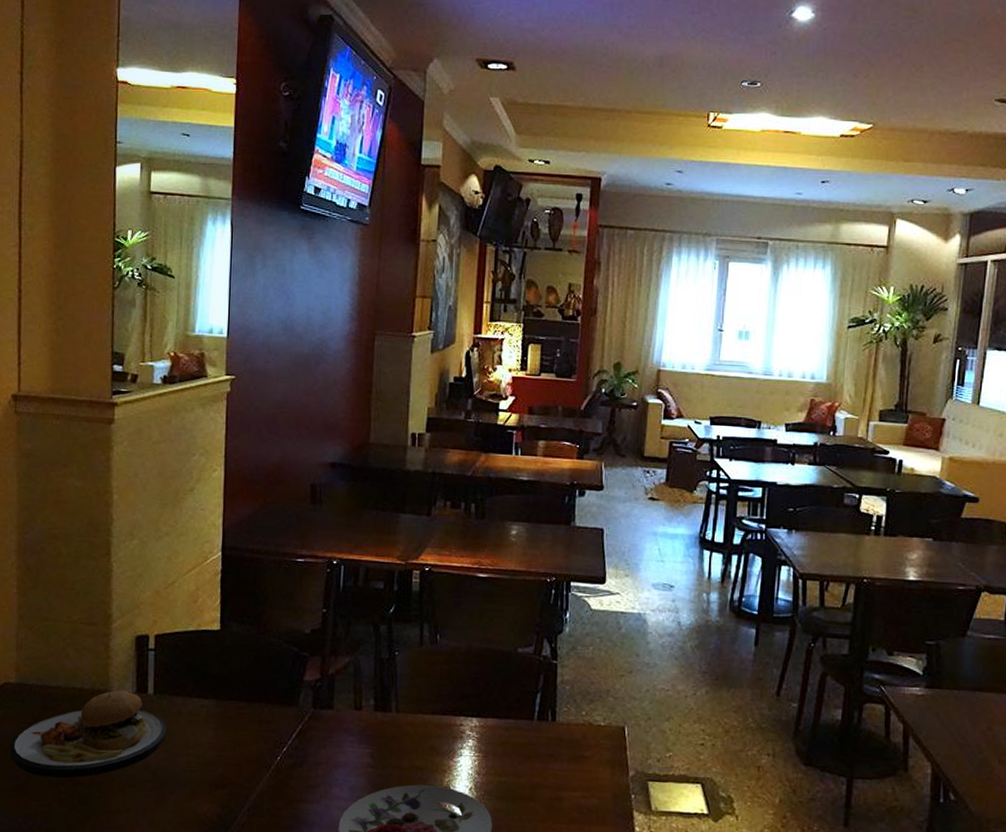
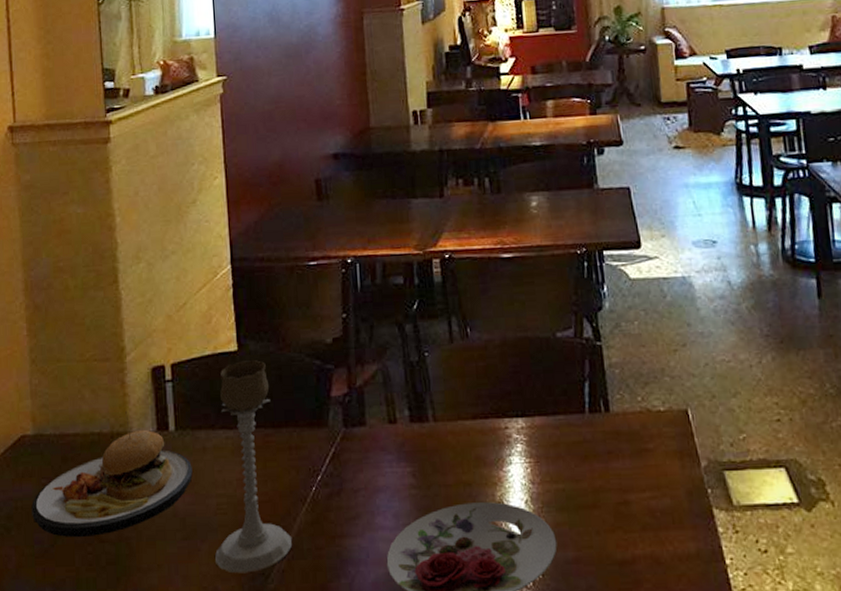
candle holder: none [180,639,253,824] -> present [214,360,292,574]

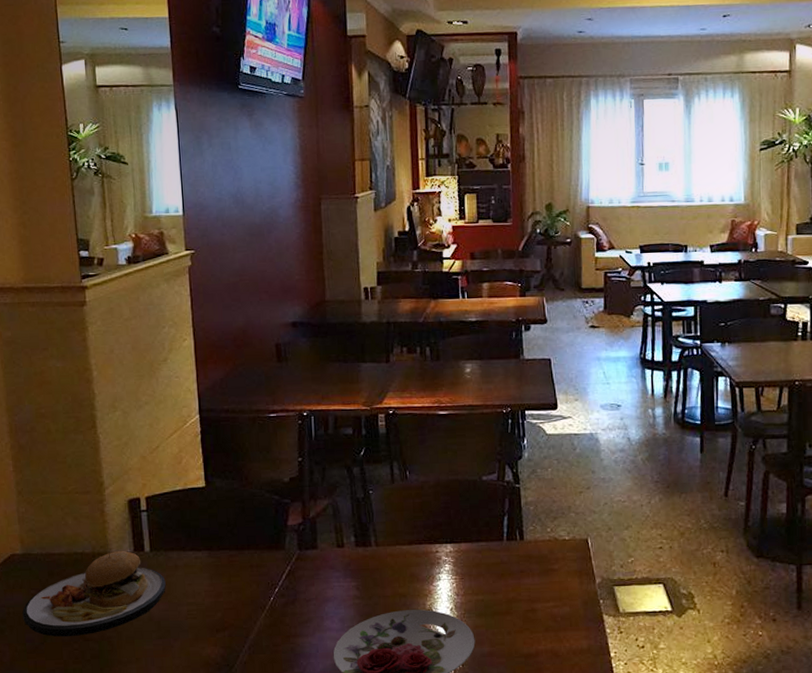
candle holder: present [214,360,292,574] -> none [185,495,253,665]

